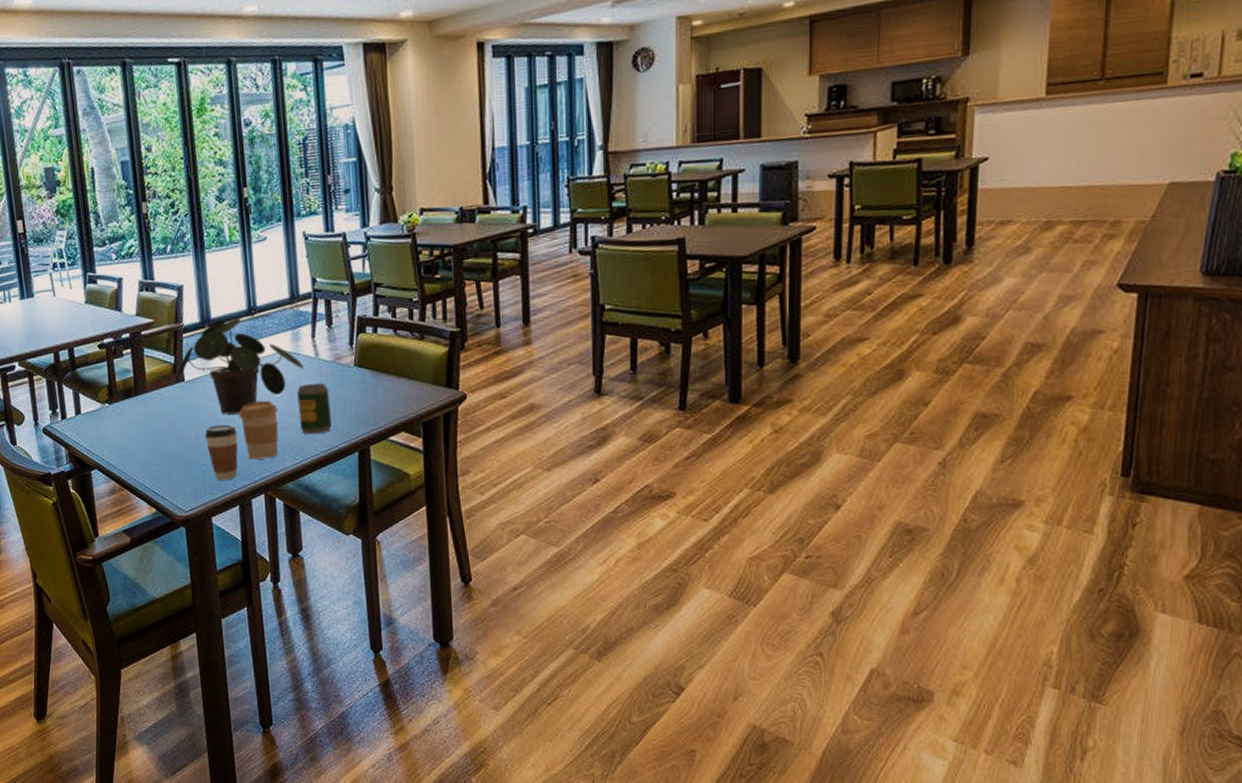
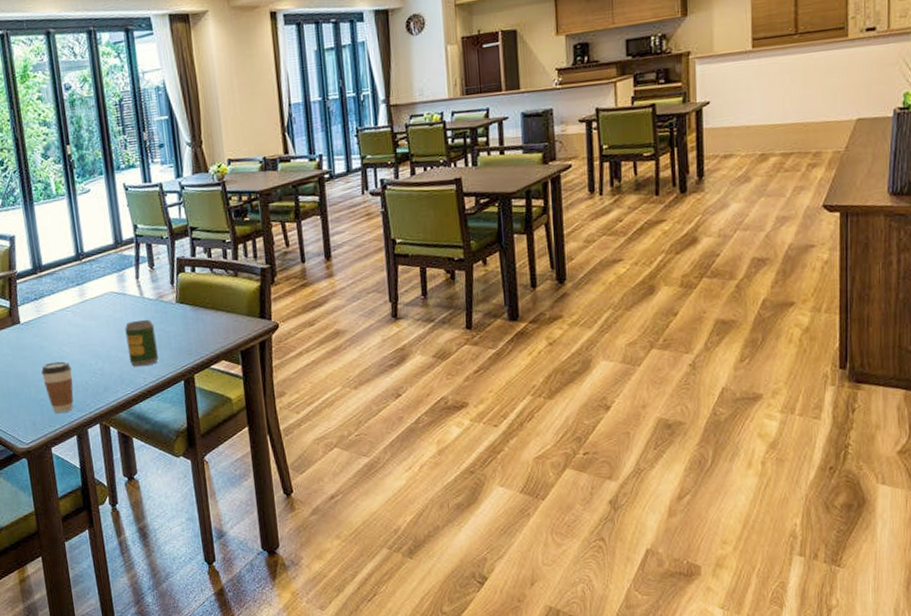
potted plant: present [177,317,305,415] -> none [13,263,131,353]
coffee cup: present [238,400,279,460] -> none [72,337,111,393]

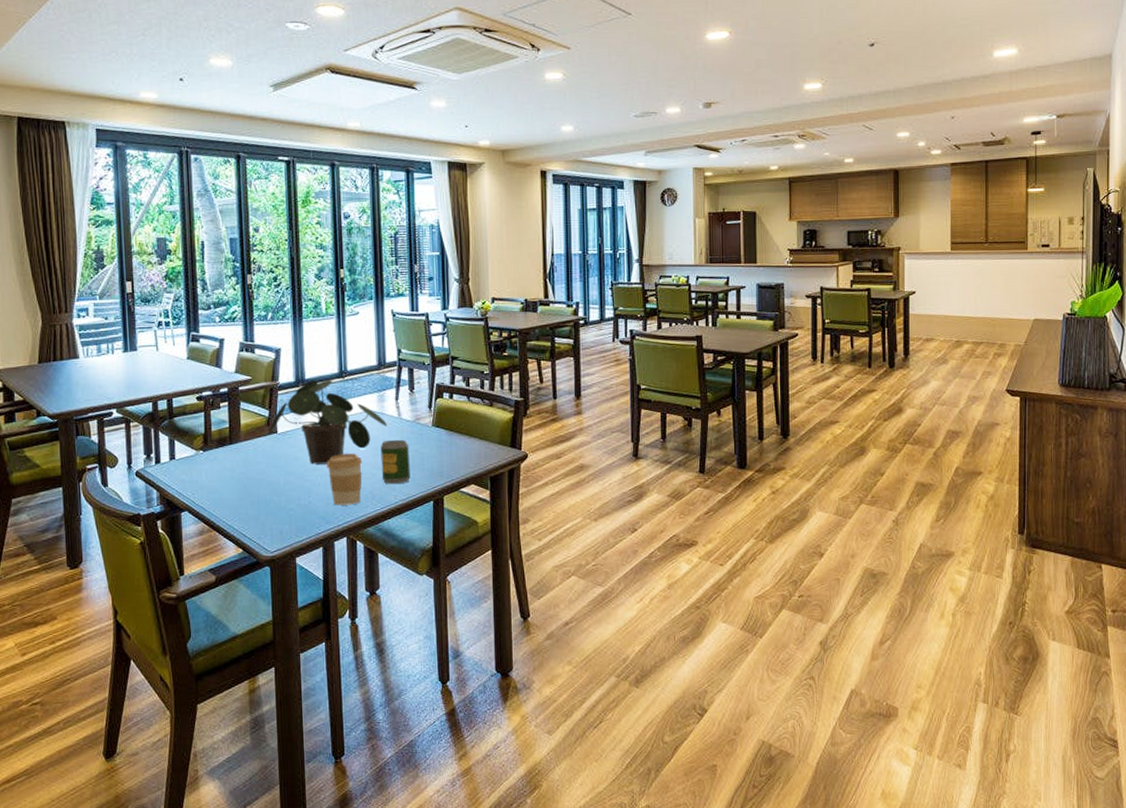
potted plant: none [13,263,131,353] -> present [271,379,388,465]
coffee cup: present [41,361,74,413] -> none [294,473,324,524]
coffee cup: none [72,337,111,393] -> present [326,453,363,506]

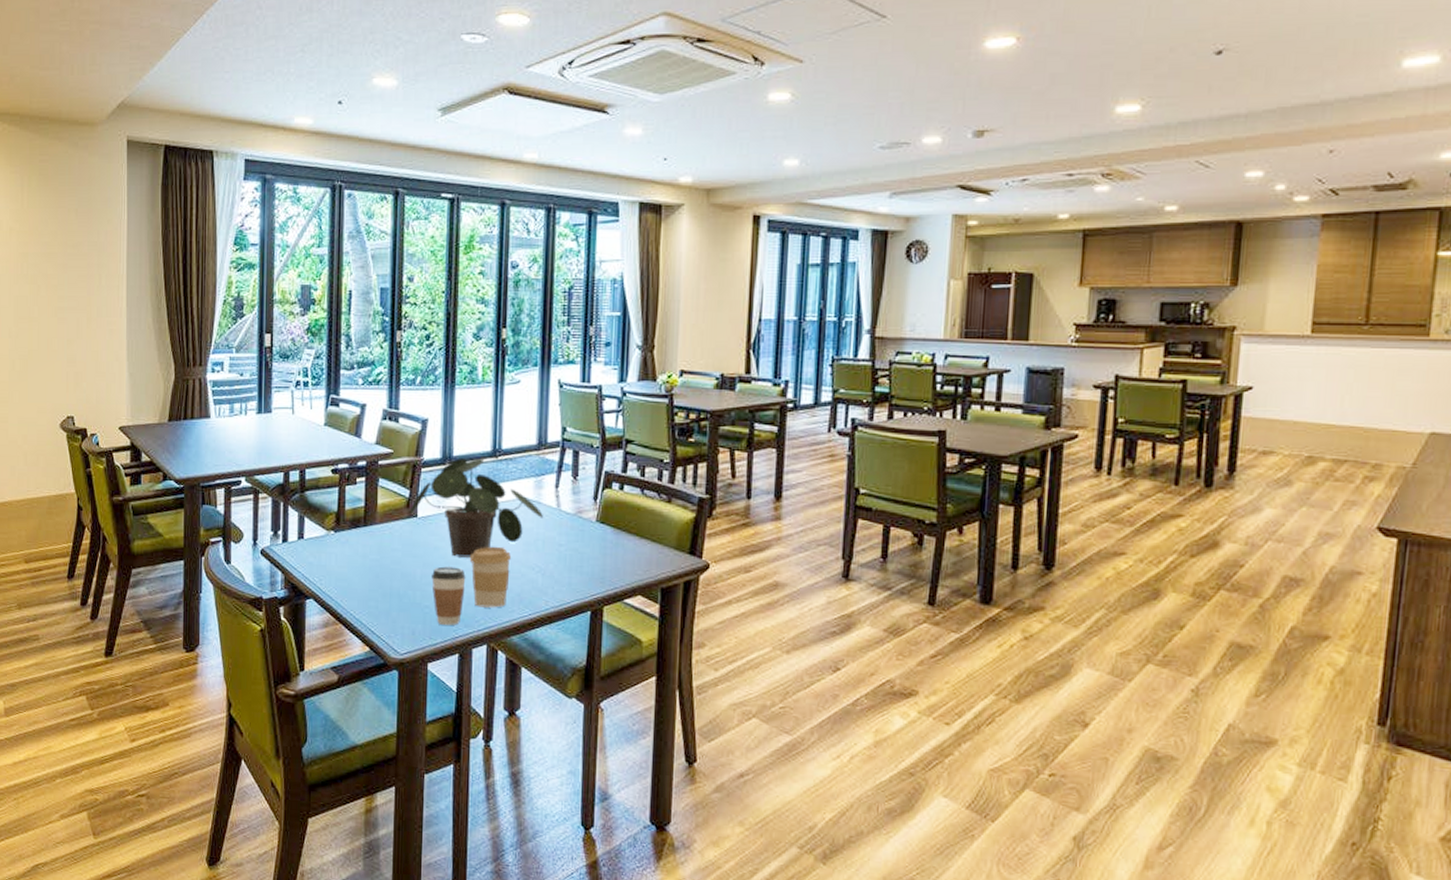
coffee cup: none [294,473,324,524] -> present [432,566,466,625]
soda can: present [380,439,410,485] -> none [532,534,567,588]

